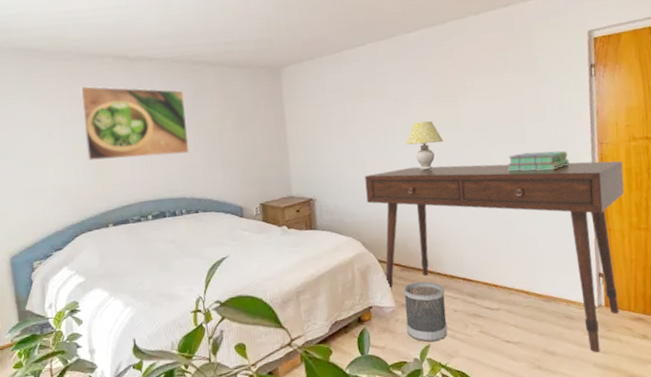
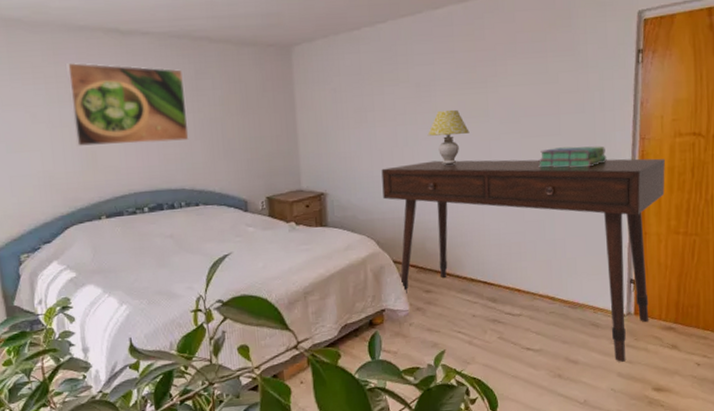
wastebasket: present [403,281,448,342] -> none [419,284,465,347]

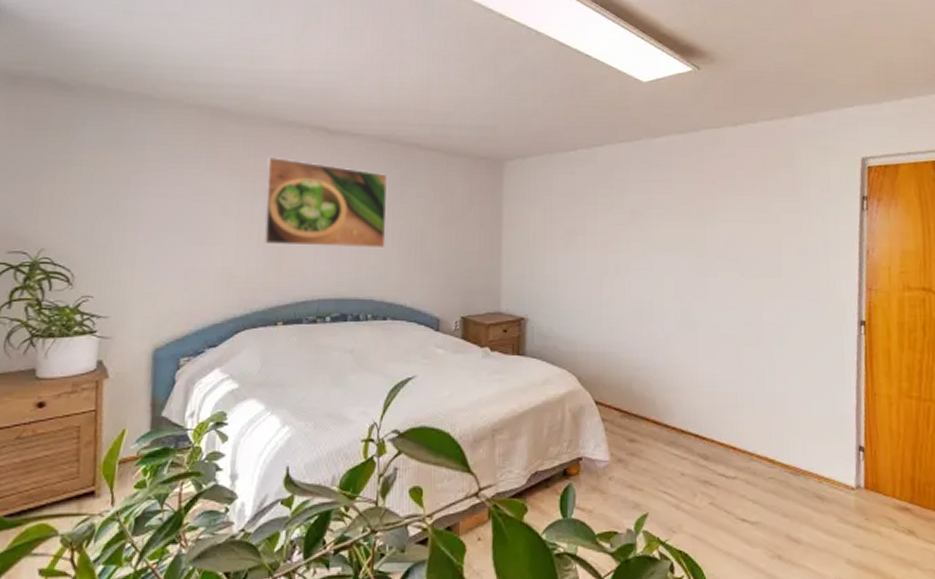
desk: present [381,158,665,362] -> none [588,293,895,546]
table lamp: present [427,109,470,165] -> none [640,240,685,299]
stack of books: present [538,146,607,168] -> none [758,291,832,315]

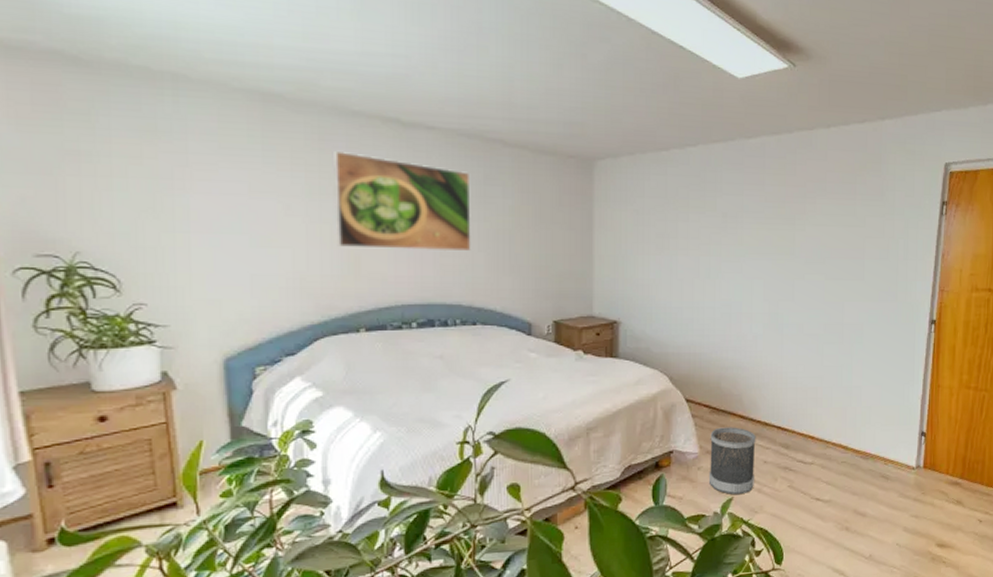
wastebasket: none [620,433,672,509] -> present [708,427,756,494]

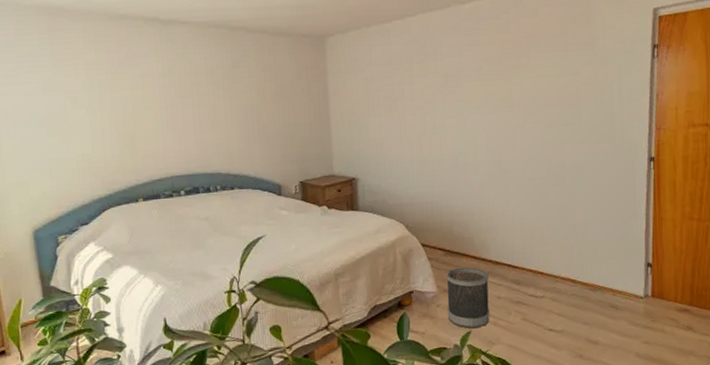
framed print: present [334,150,471,252] -> none [107,49,226,131]

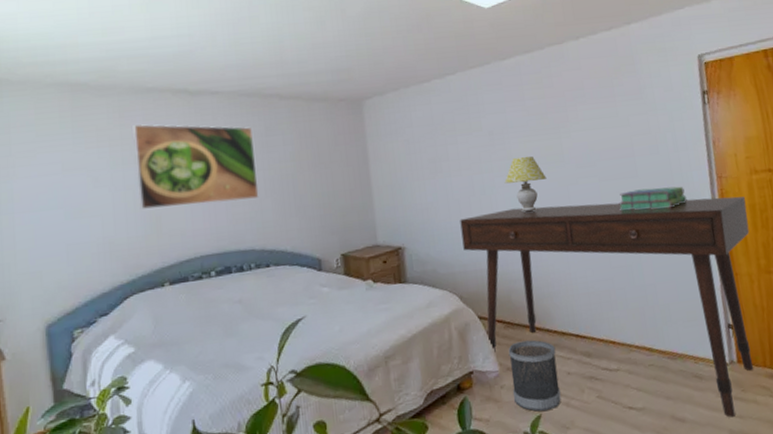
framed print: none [107,49,226,131] -> present [133,124,259,209]
desk: none [410,147,680,343] -> present [460,196,754,418]
table lamp: none [454,99,495,152] -> present [504,156,547,213]
stack of books: none [560,135,625,156] -> present [618,186,687,211]

